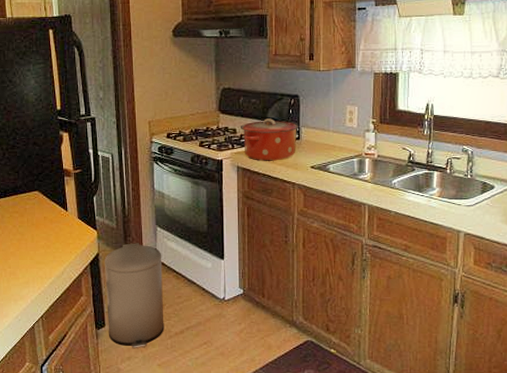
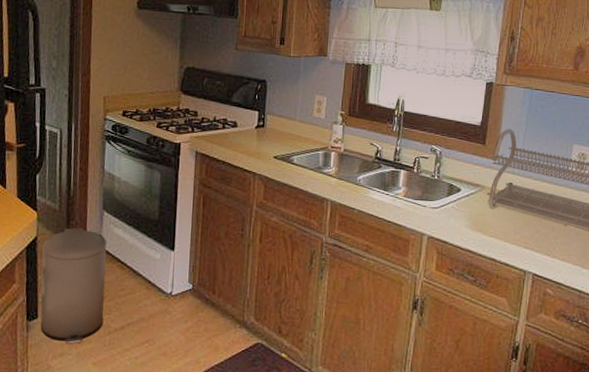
casserole: present [240,118,299,161] -> none [202,102,265,149]

